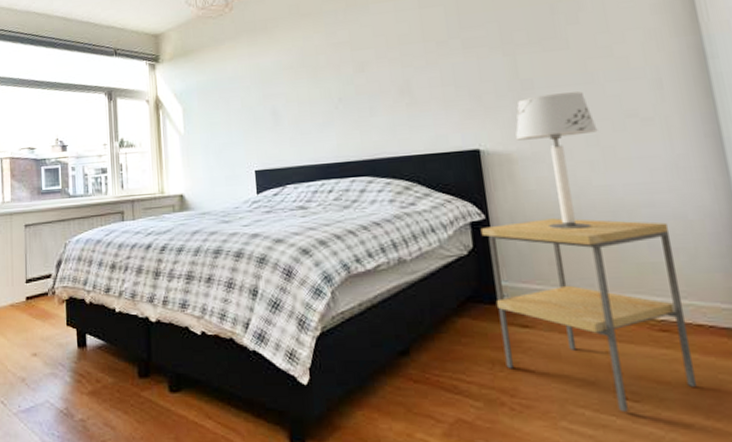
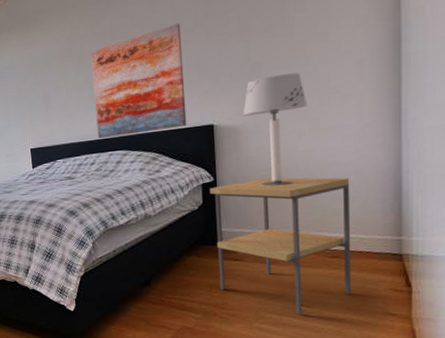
wall art: none [327,34,446,161] -> present [90,23,187,138]

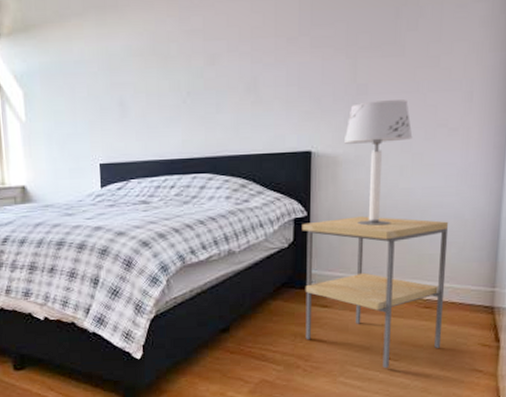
wall art: present [90,23,187,138] -> none [178,28,283,157]

